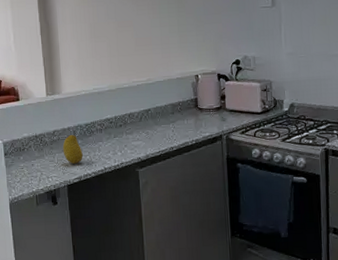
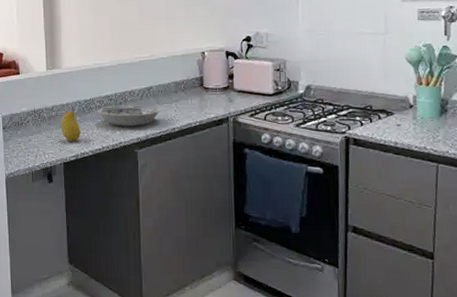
bowl: none [99,127,159,148] -> present [98,105,160,126]

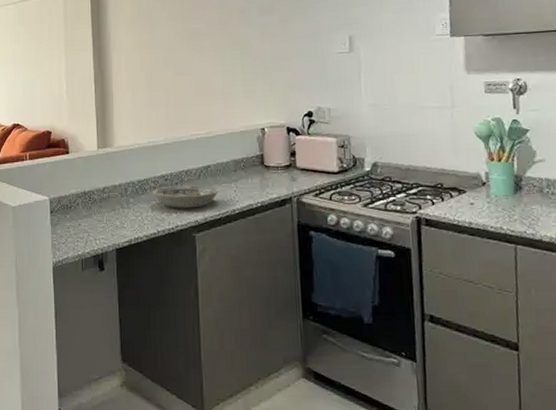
fruit: present [60,110,81,141] -> none [112,191,134,225]

